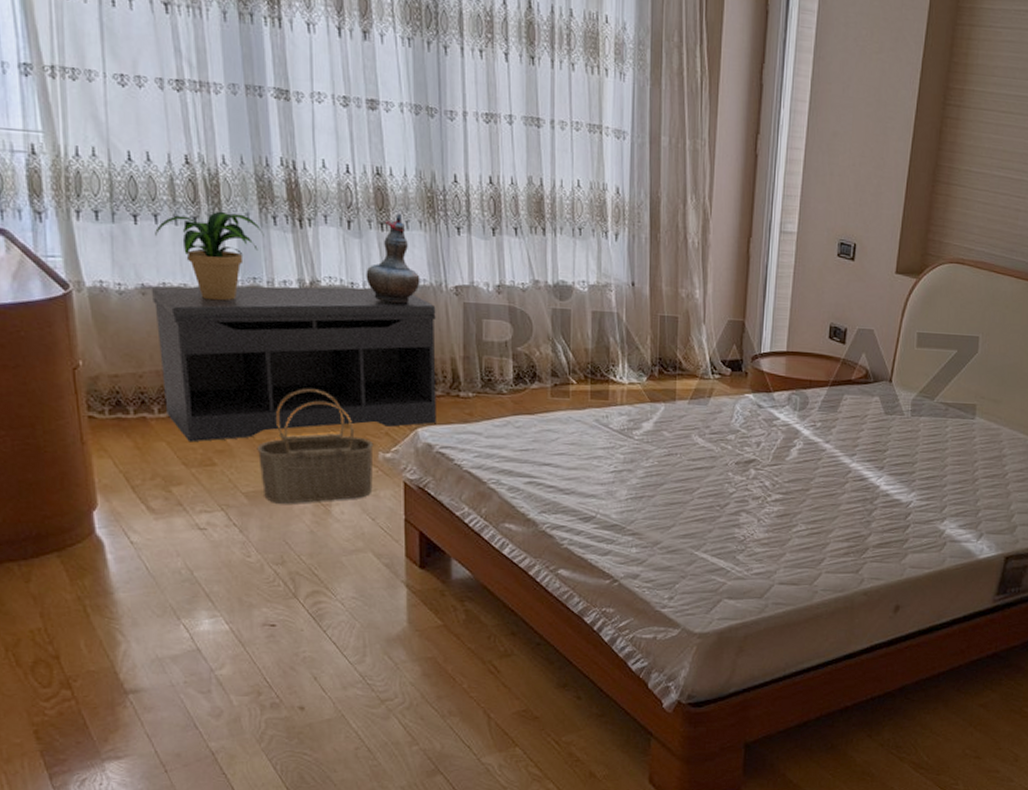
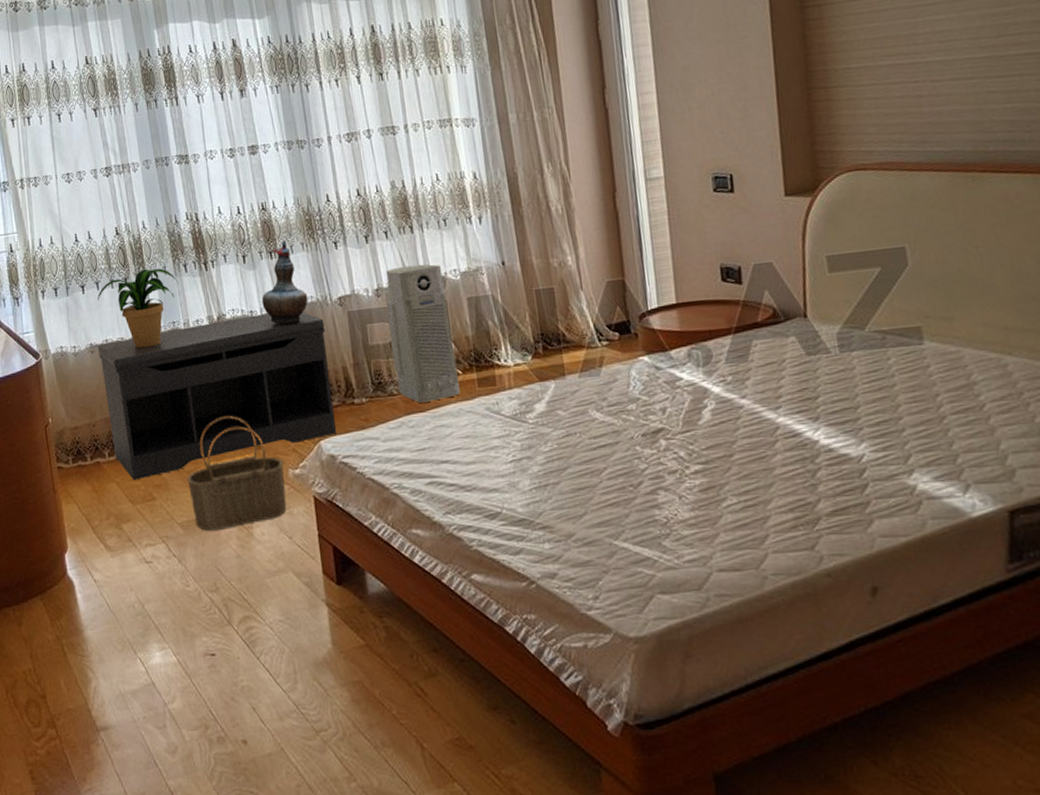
air purifier: none [507,267,572,406] -> present [386,264,460,403]

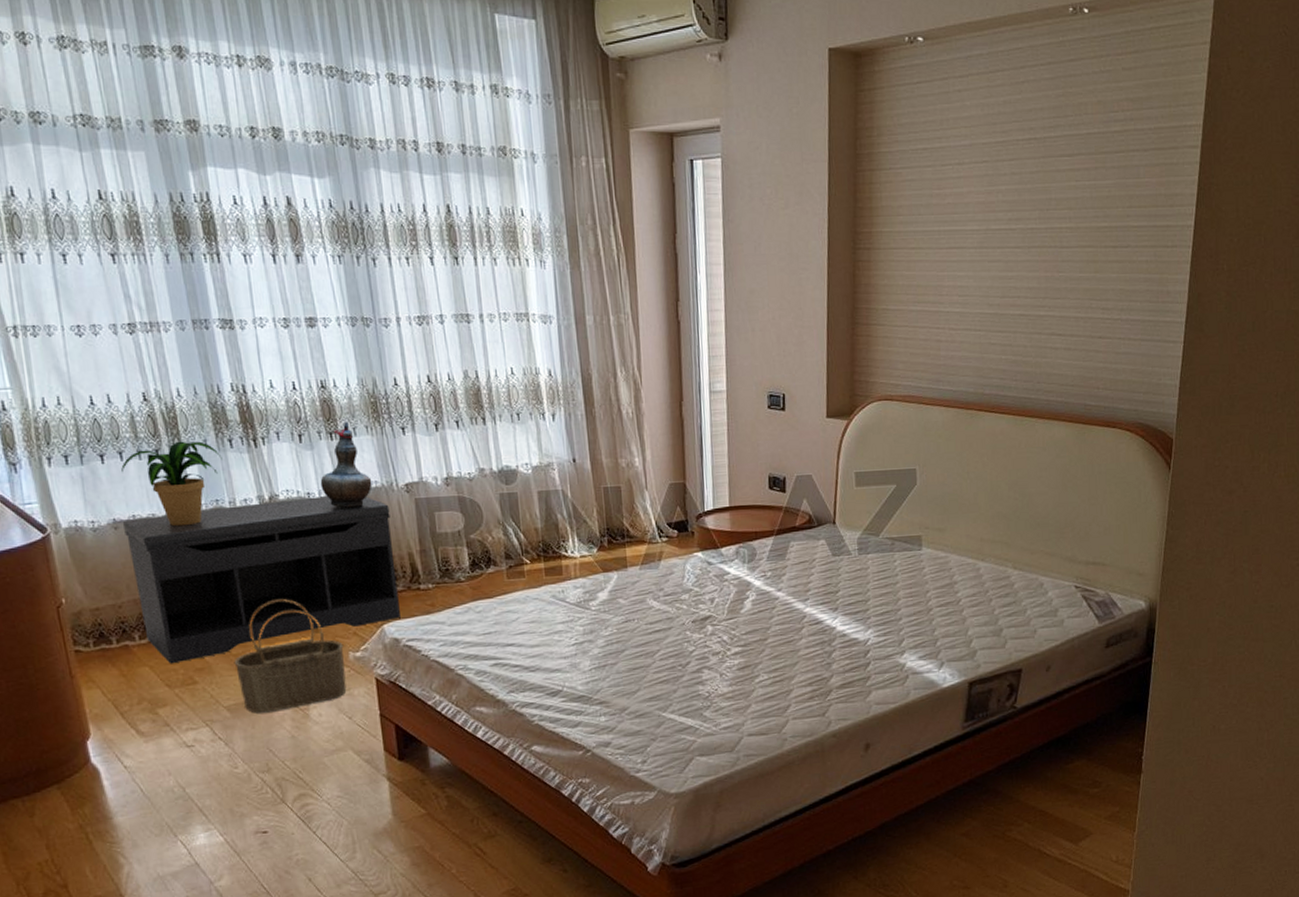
air purifier: present [386,264,460,403] -> none [456,456,527,589]

